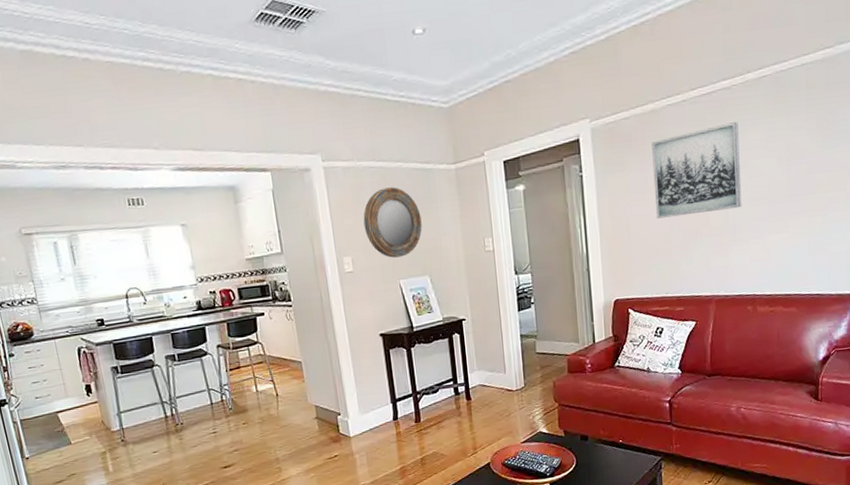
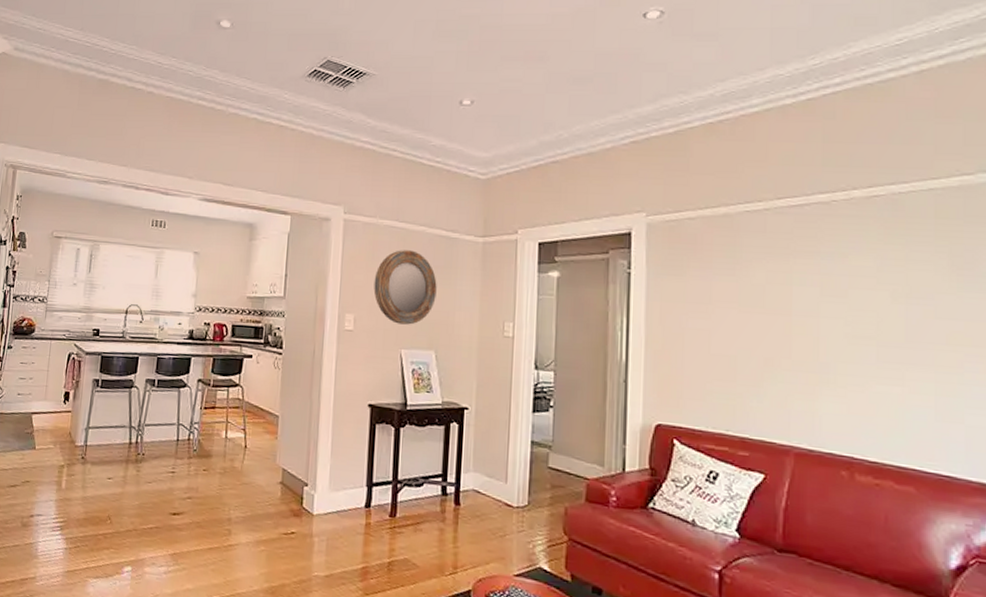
wall art: present [652,122,742,219] -> none [720,242,839,344]

